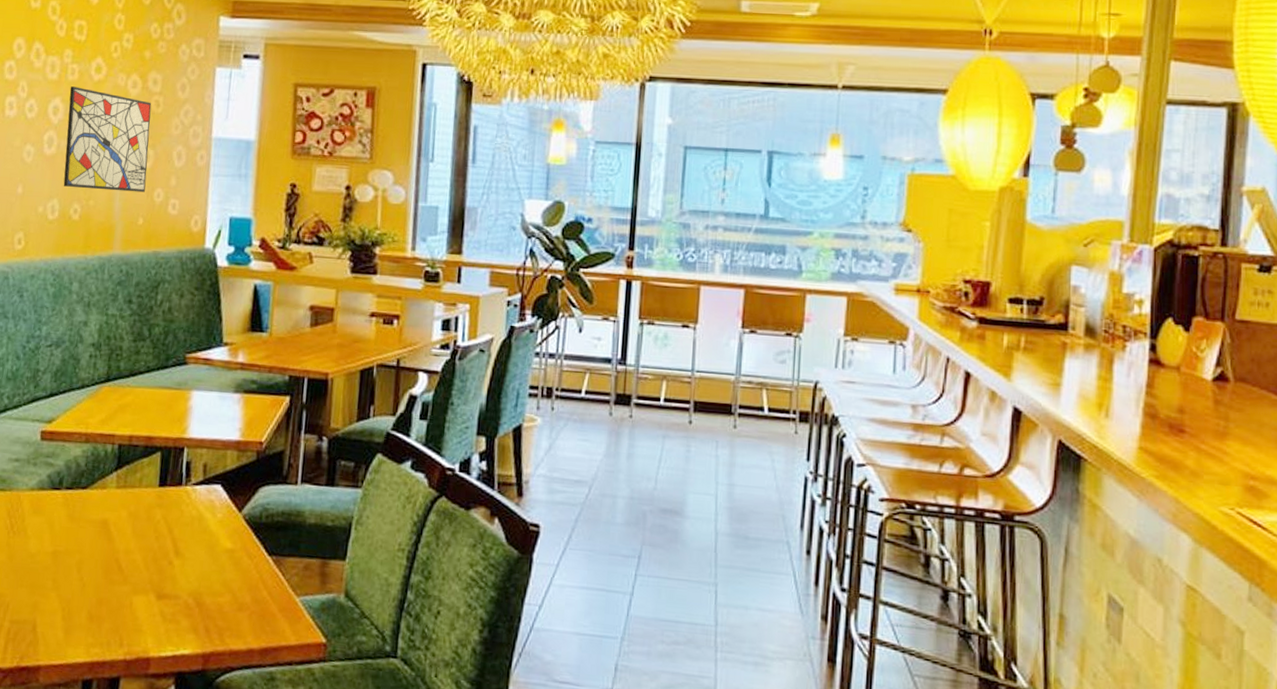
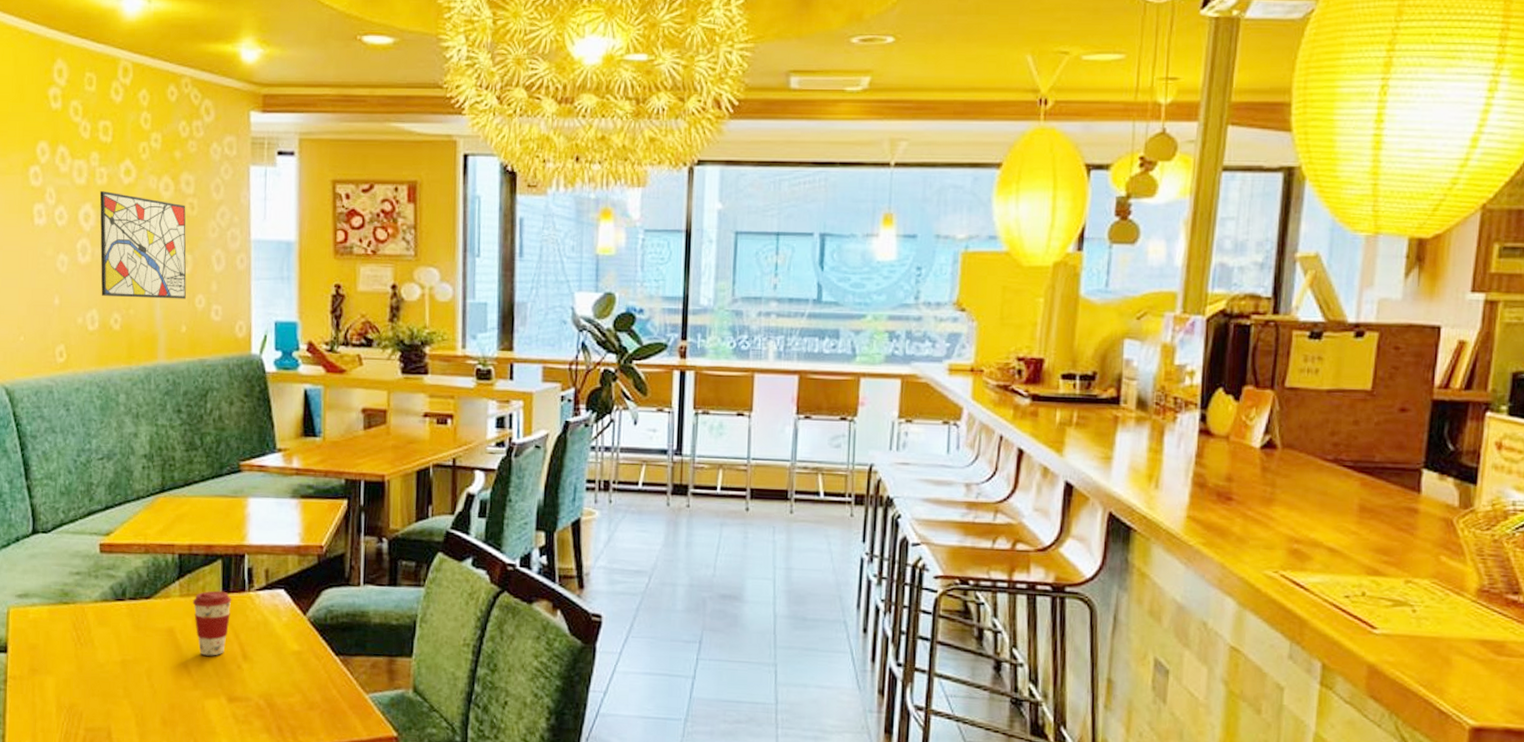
coffee cup: none [128,483,168,551] -> present [192,590,232,656]

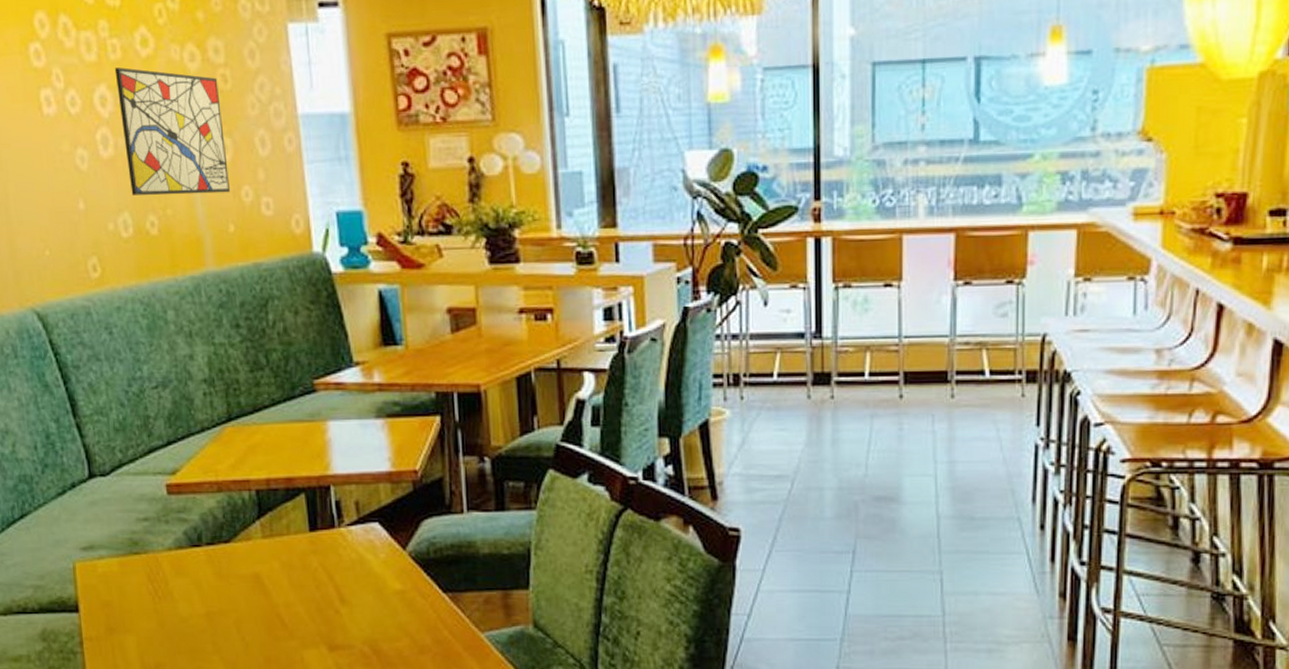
coffee cup: present [192,590,232,656] -> none [277,528,321,602]

